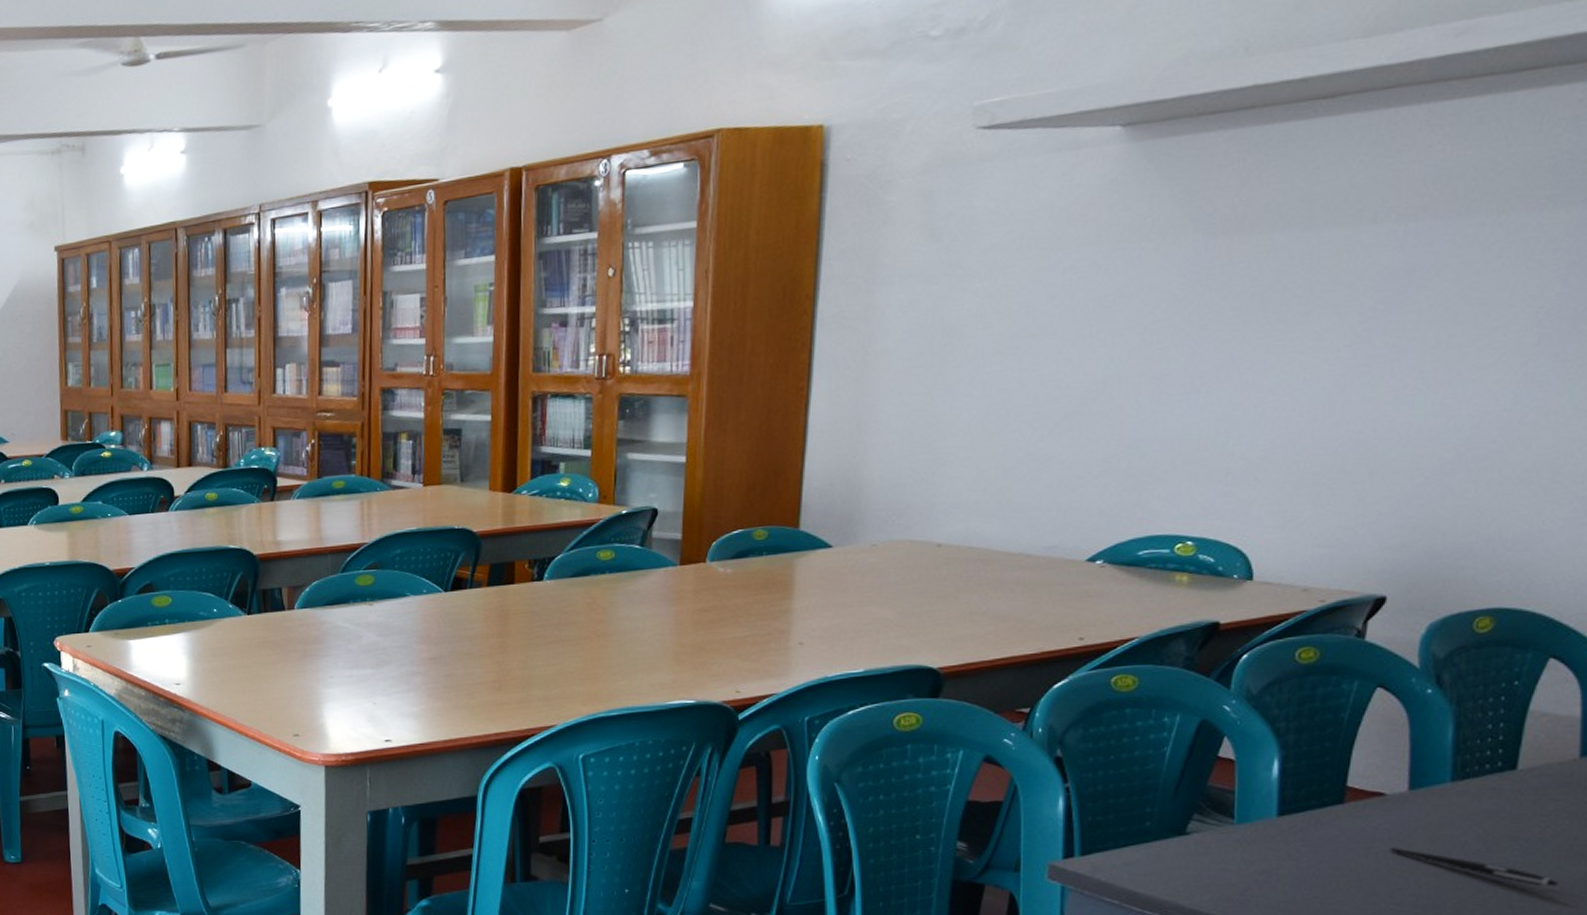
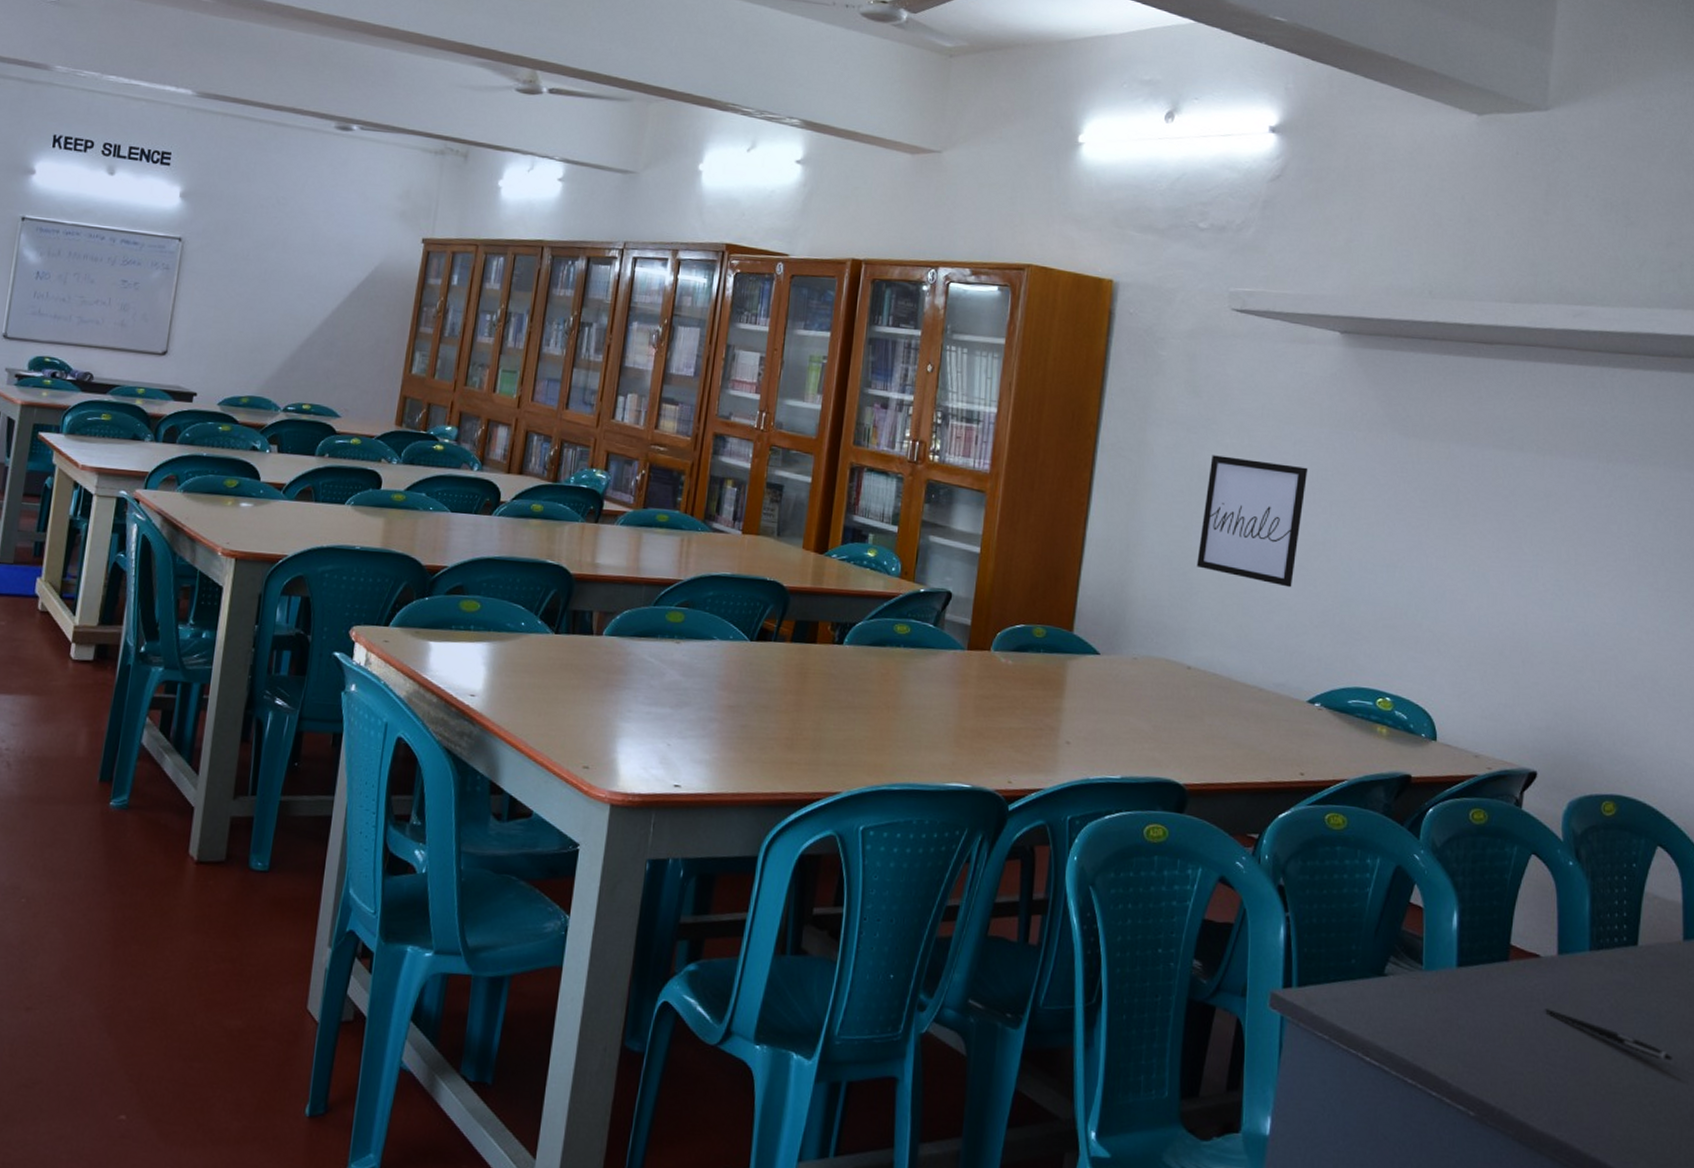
wall art: none [944,297,1082,439] -> present [1196,455,1308,588]

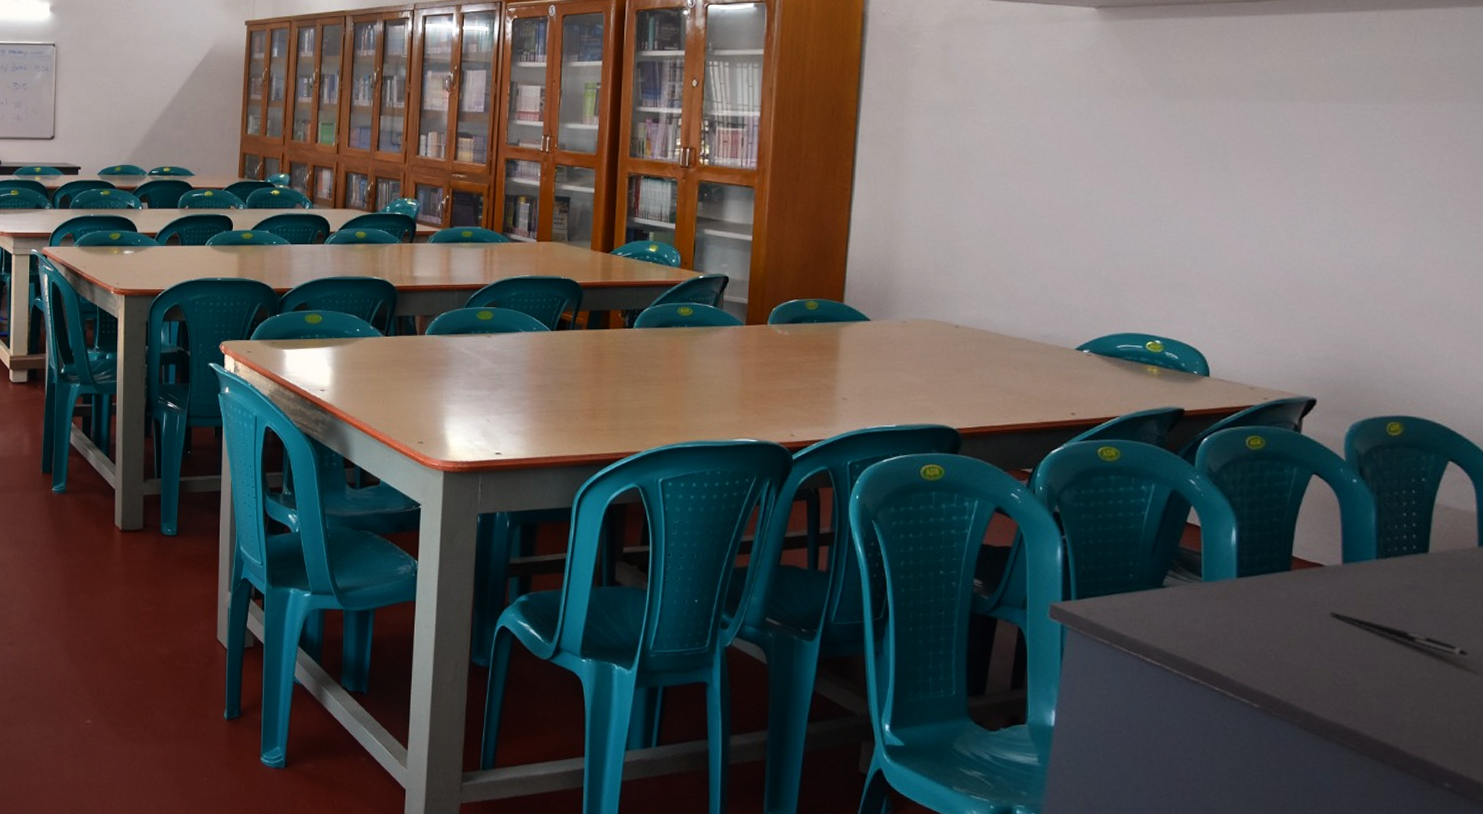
wall art: present [1196,455,1308,588] -> none [960,134,1068,248]

